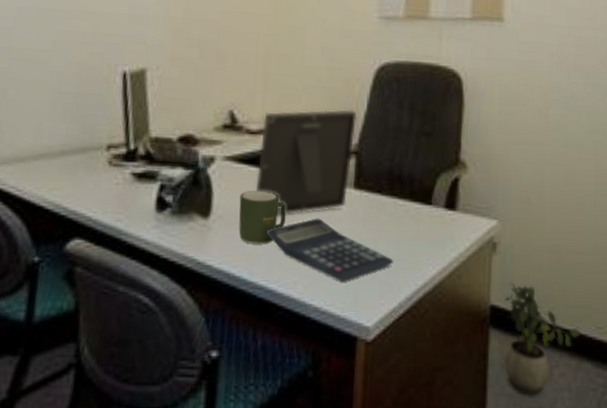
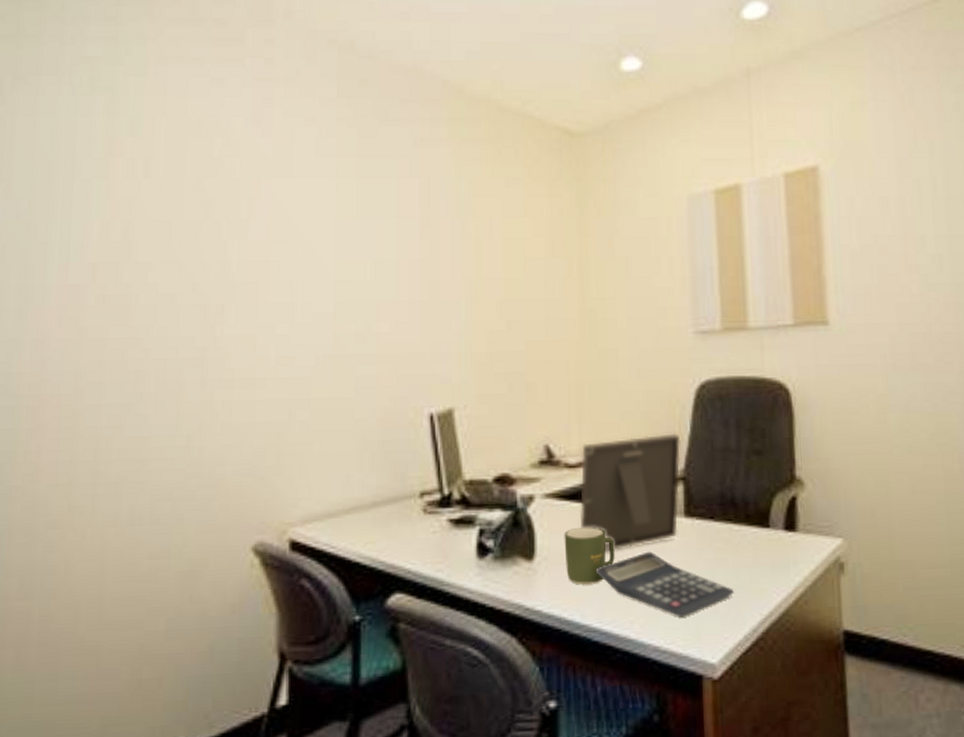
potted plant: present [504,282,580,396] -> none [858,604,944,725]

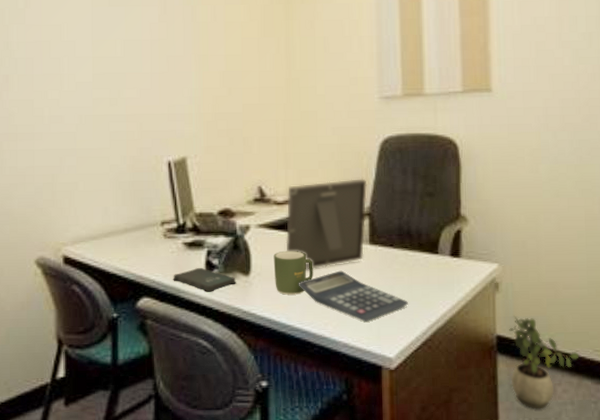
tablet: none [434,552,516,584] -> present [173,268,236,292]
potted plant: none [858,604,944,725] -> present [509,315,579,409]

